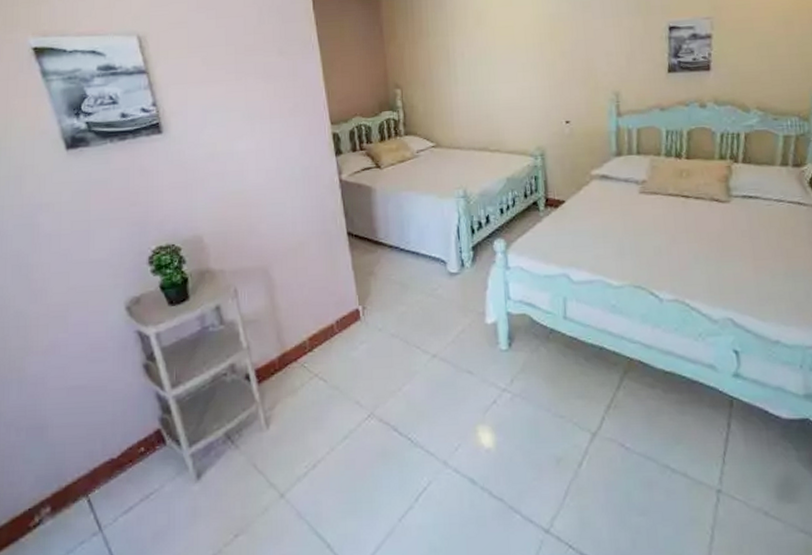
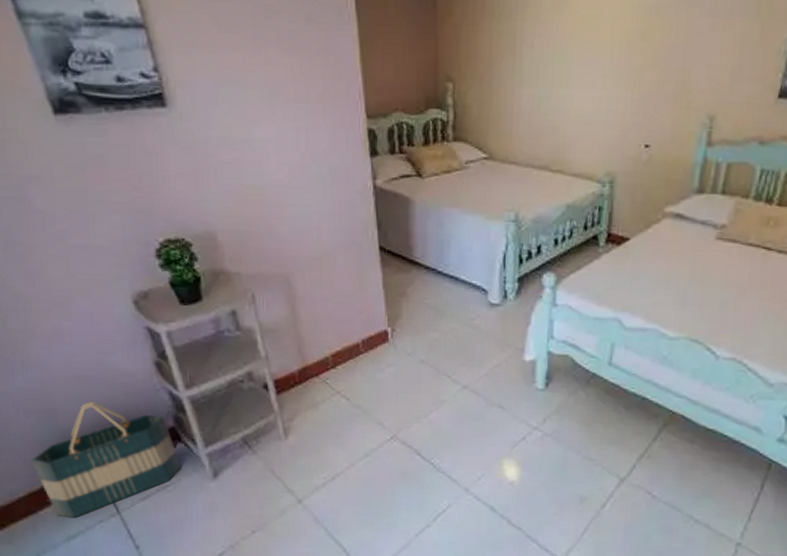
tote bag: none [17,412,165,543] -> present [30,402,181,519]

